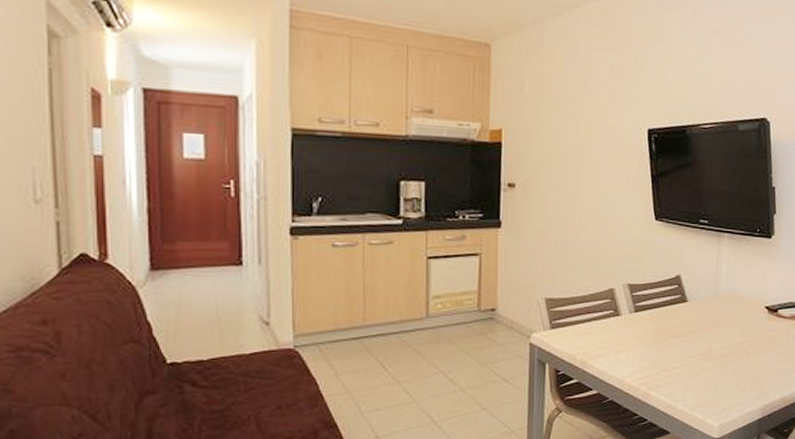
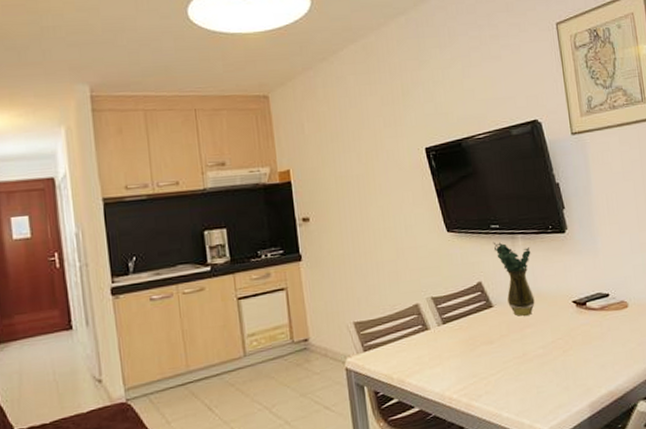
vase: none [699,237,735,314] -> present [493,242,535,316]

